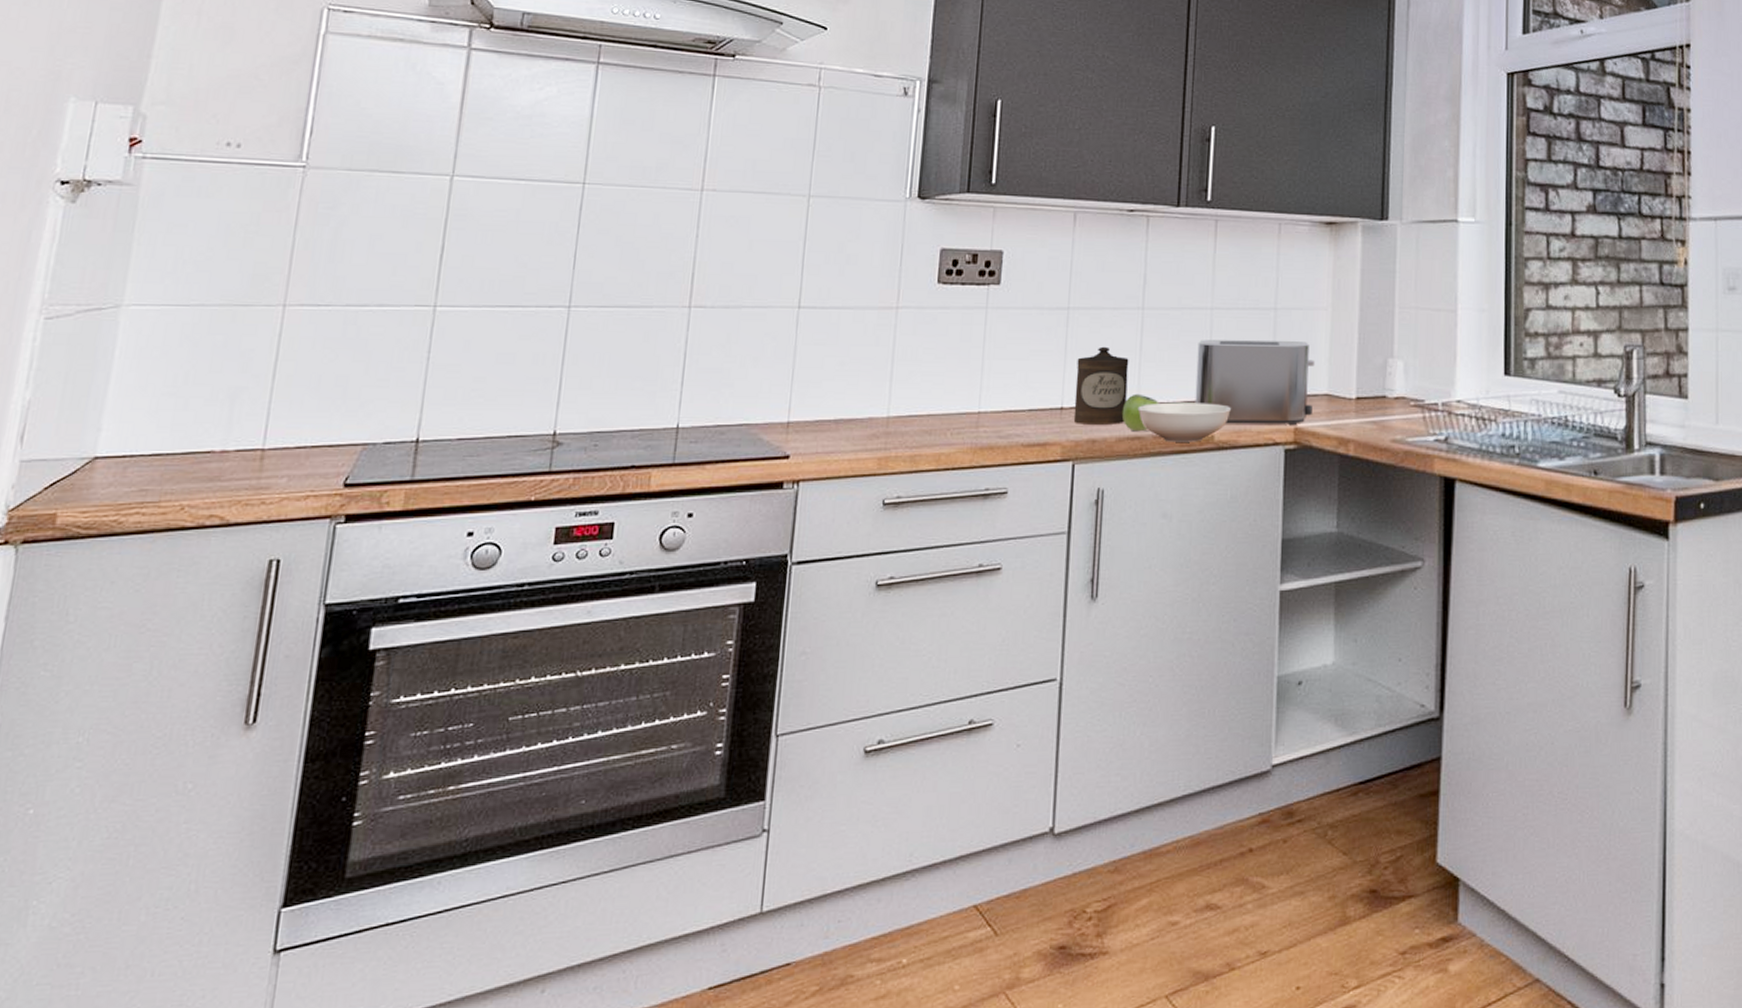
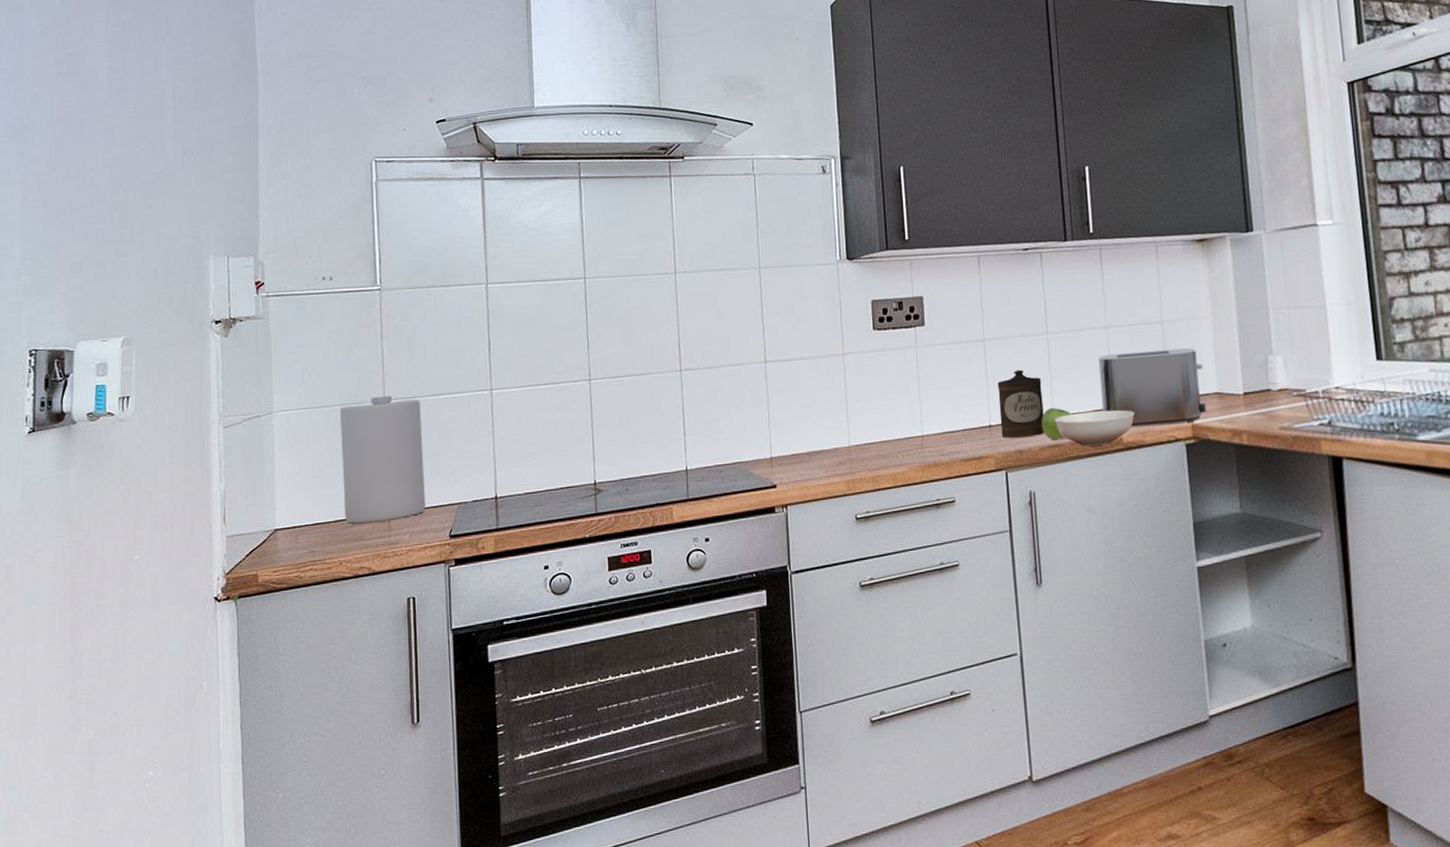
paper towel holder: none [199,299,335,460] -> present [340,395,426,524]

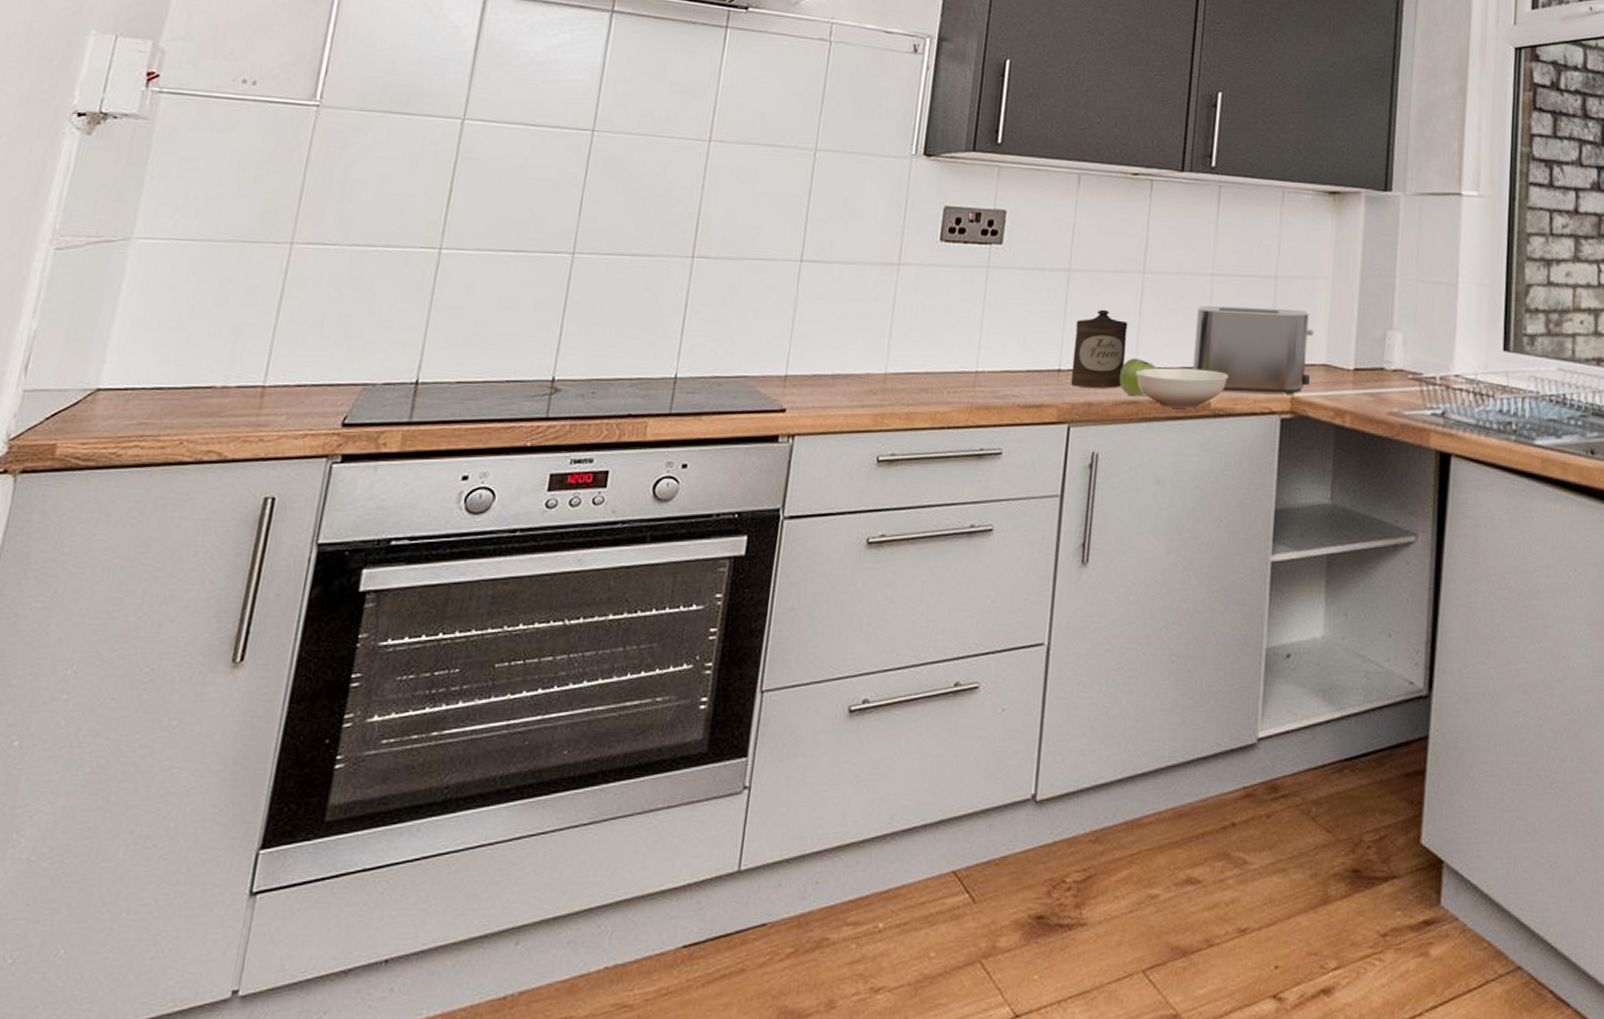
paper towel holder: present [340,395,426,524] -> none [200,236,341,396]

